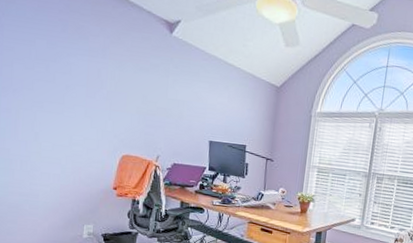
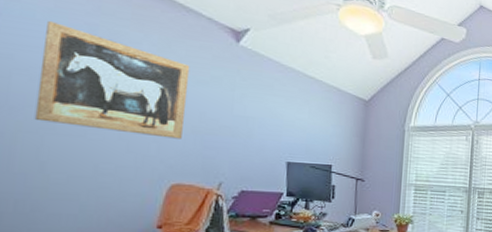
wall art: none [29,18,135,118] -> present [34,20,190,139]

